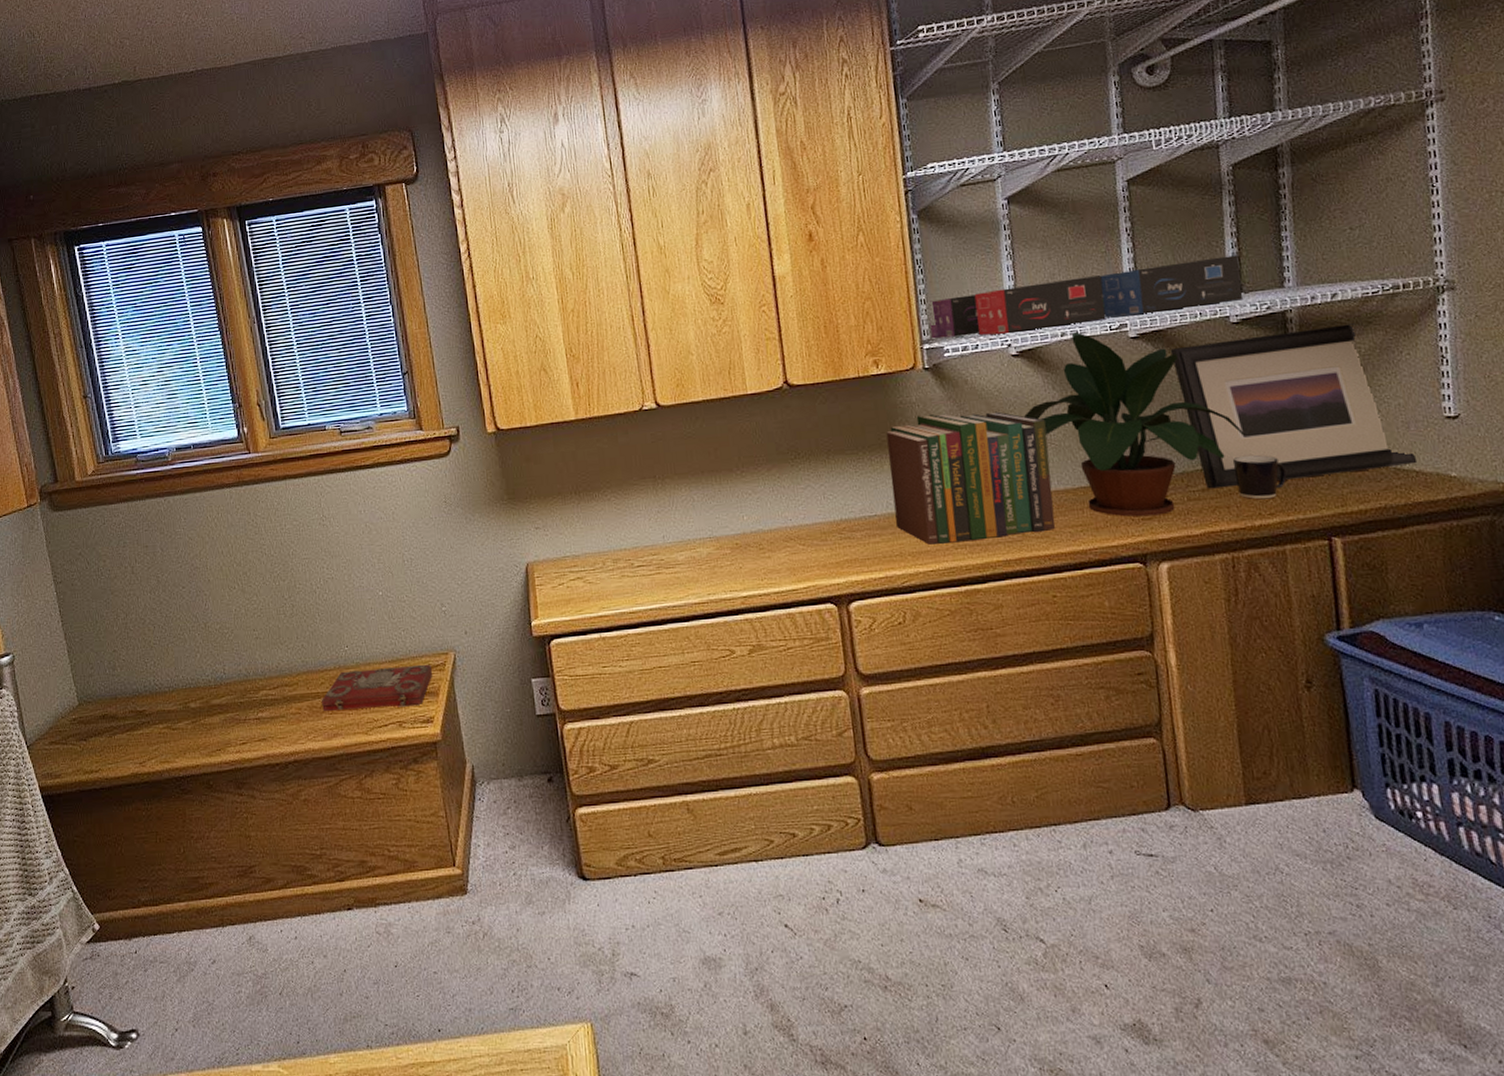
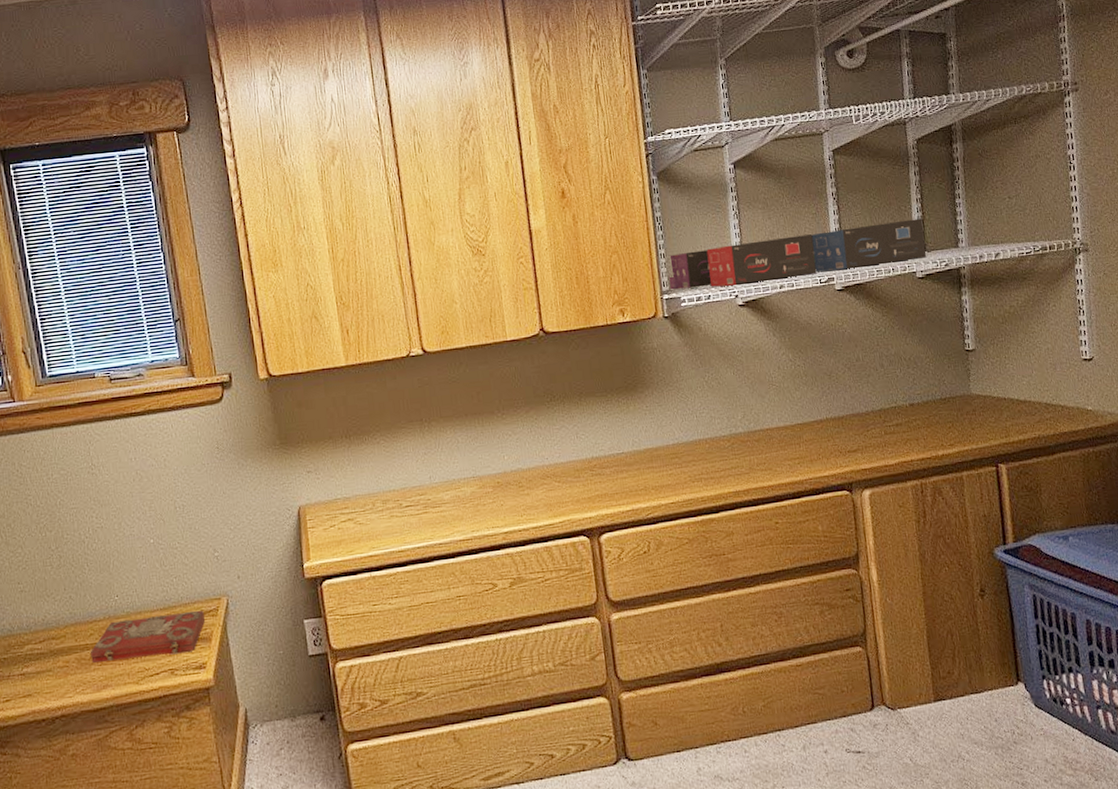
books: present [886,411,1056,545] -> none [631,356,777,479]
potted plant: present [1024,332,1245,517] -> none [750,284,930,450]
picture frame: present [1170,323,1418,489] -> none [869,279,1063,424]
mug: present [1232,455,1287,500] -> none [920,393,963,433]

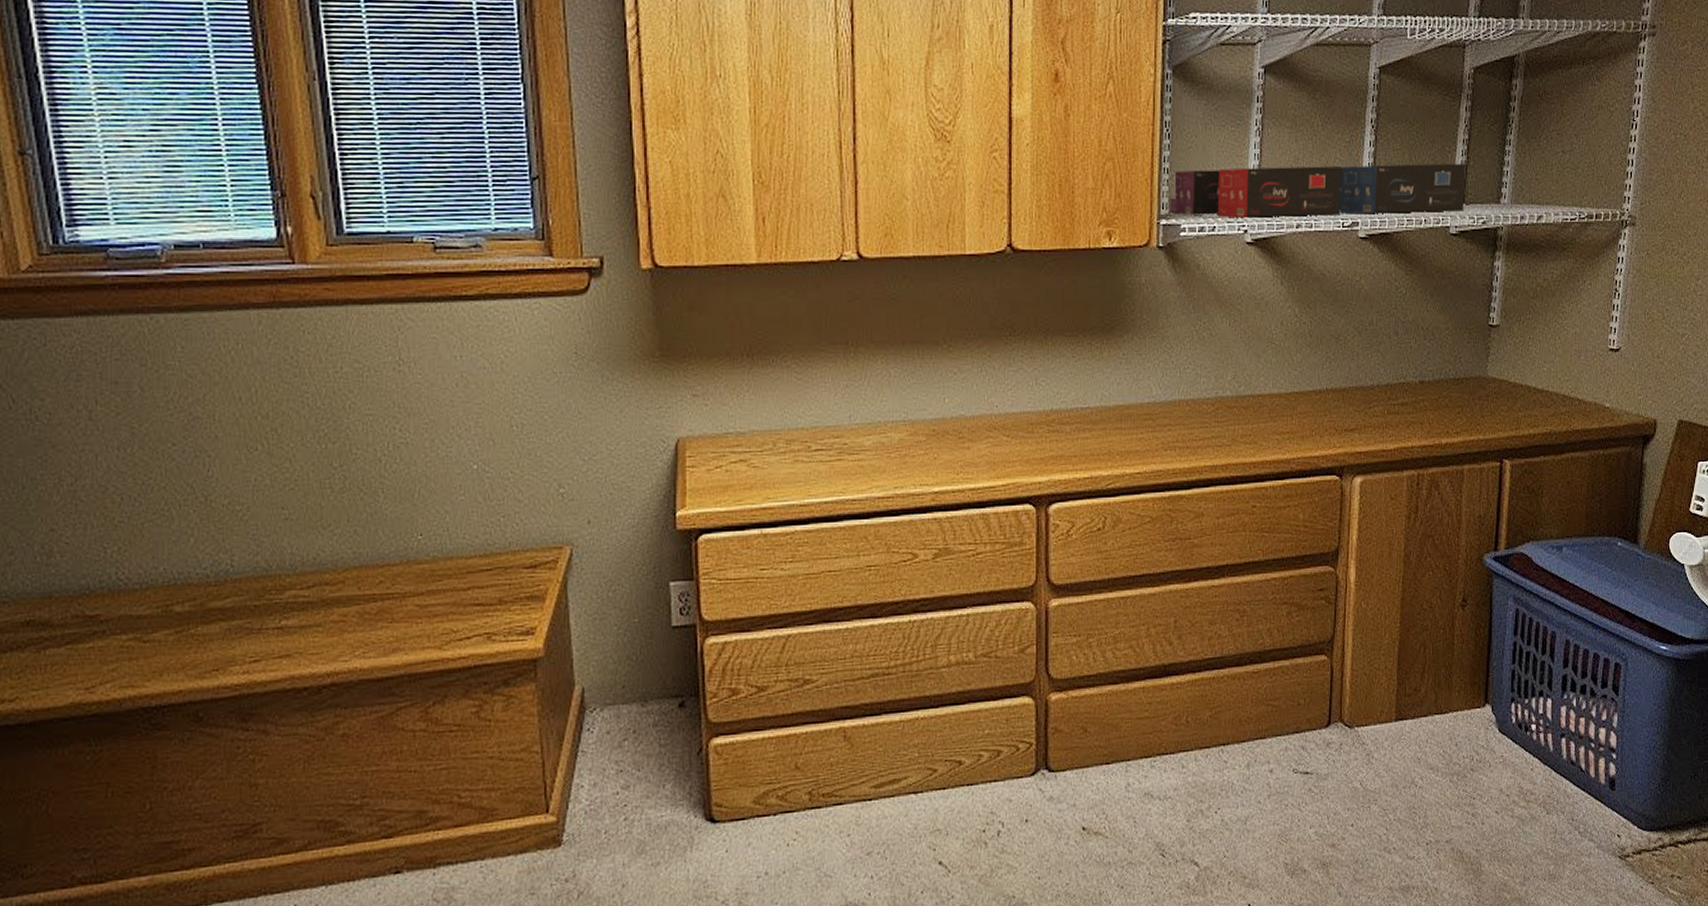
decorative box: present [91,610,205,664] -> none [378,560,538,620]

